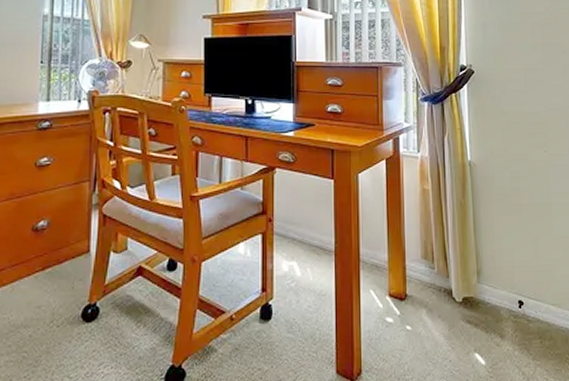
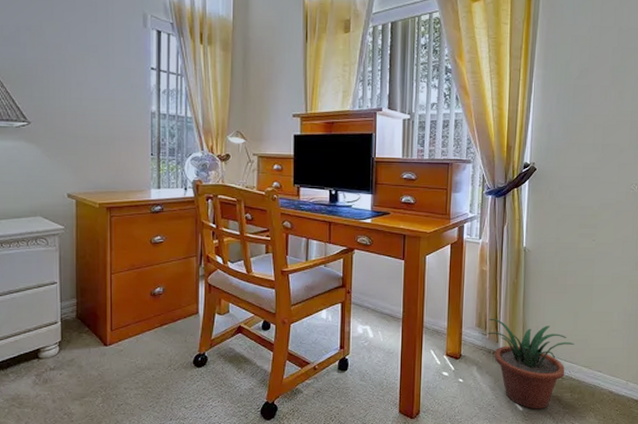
potted plant: none [435,247,538,363] -> present [487,318,574,409]

